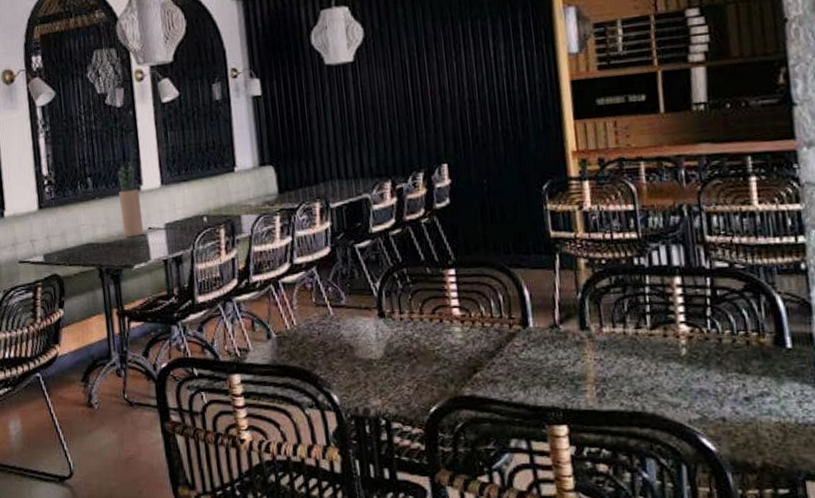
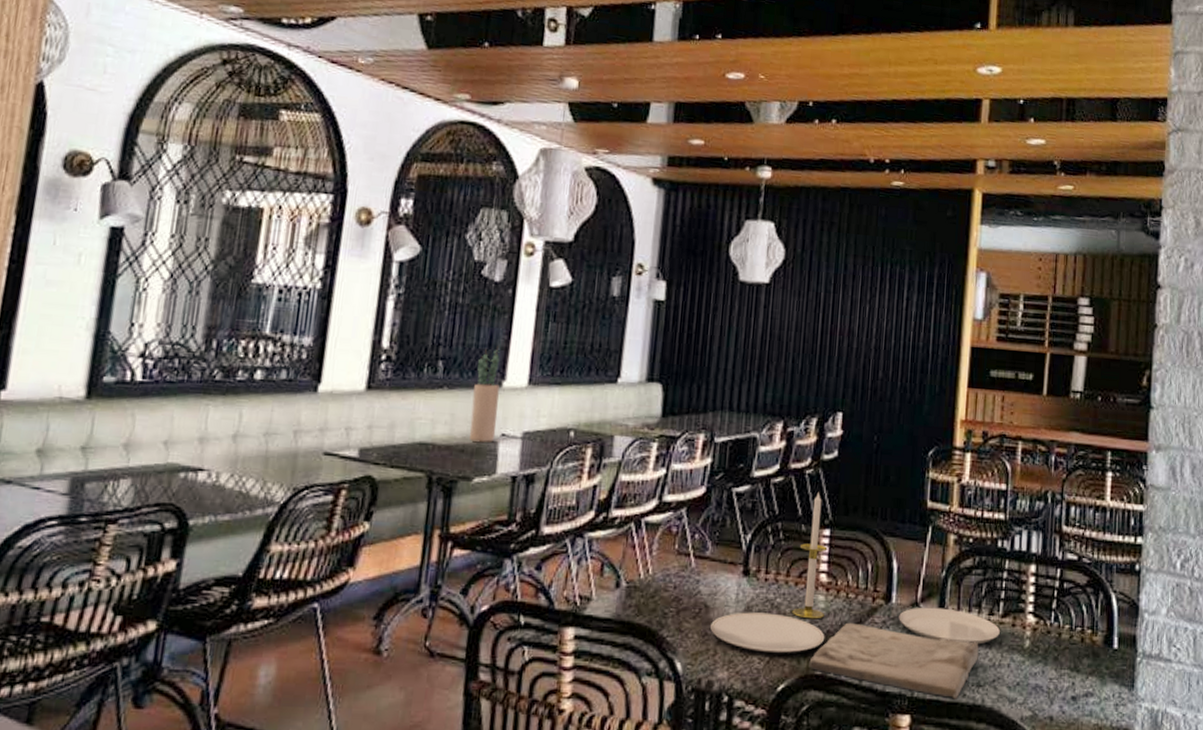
plate: none [357,347,468,381] -> present [710,612,825,654]
candle: none [427,237,463,349] -> present [792,491,828,619]
napkin: none [456,348,631,409] -> present [809,622,979,699]
plate: none [539,326,651,358] -> present [899,607,1000,645]

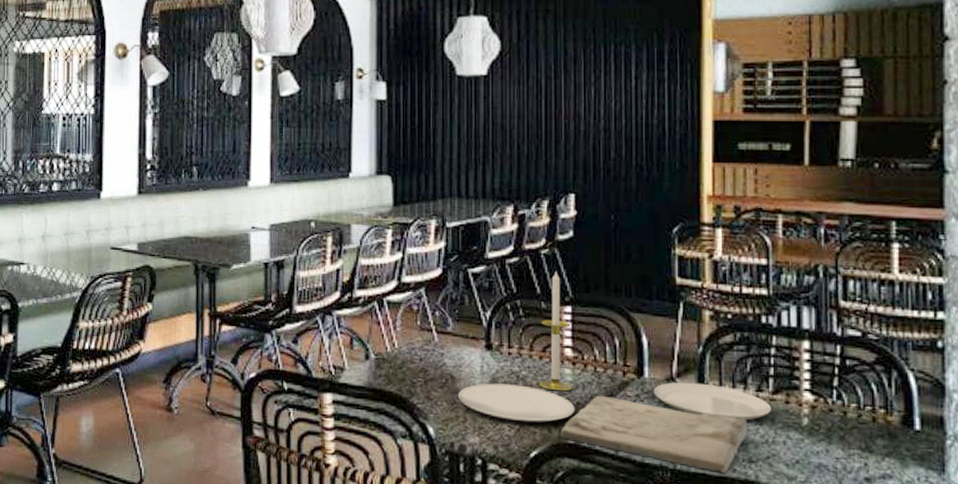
vase: present [469,346,501,443] -> none [224,151,247,235]

